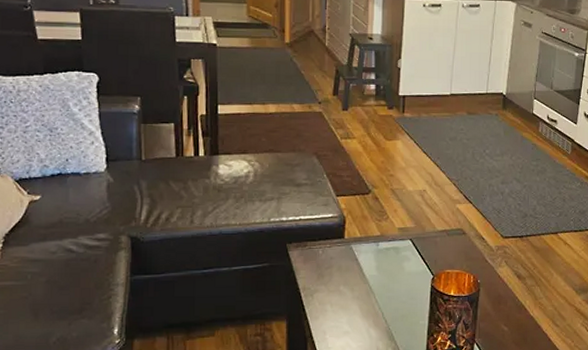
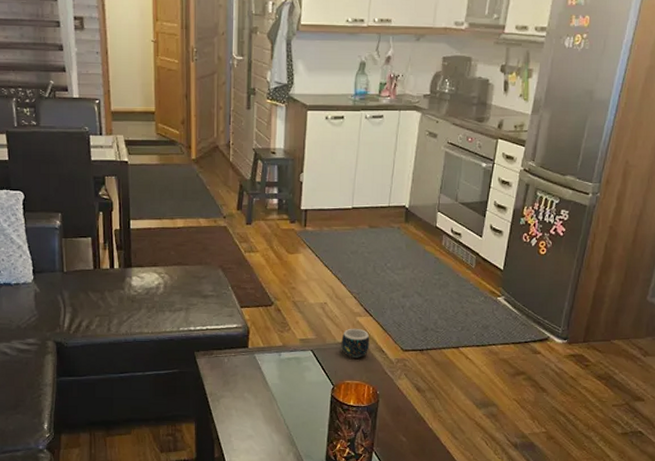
mug: none [441,216,470,246] -> present [341,328,370,358]

